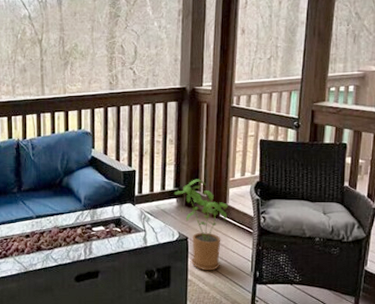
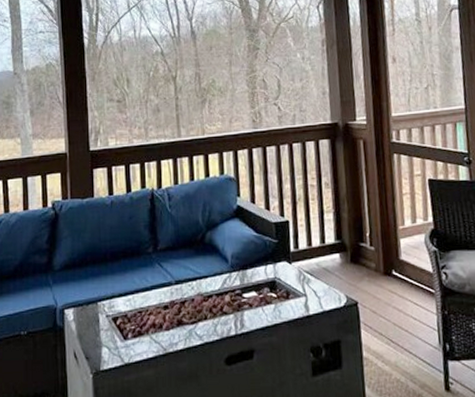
house plant: present [173,179,229,271] -> none [335,228,402,345]

